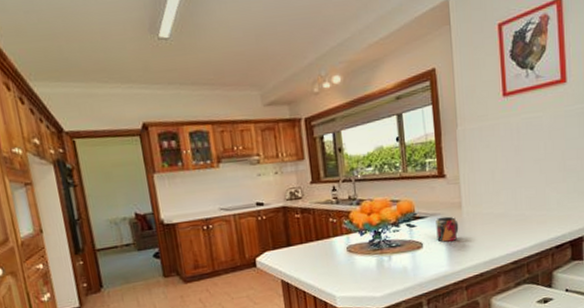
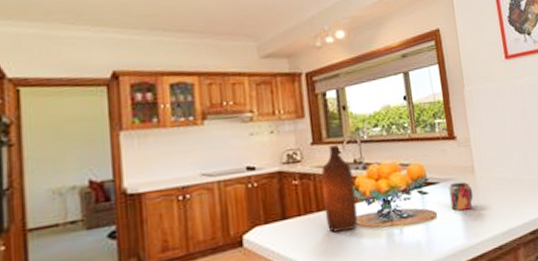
bottle: none [319,184,352,258] -> present [321,145,358,233]

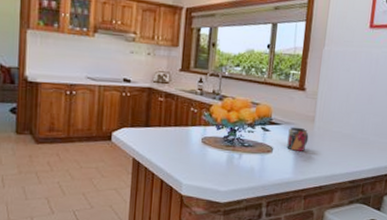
bottle: present [321,145,358,233] -> none [180,75,210,146]

